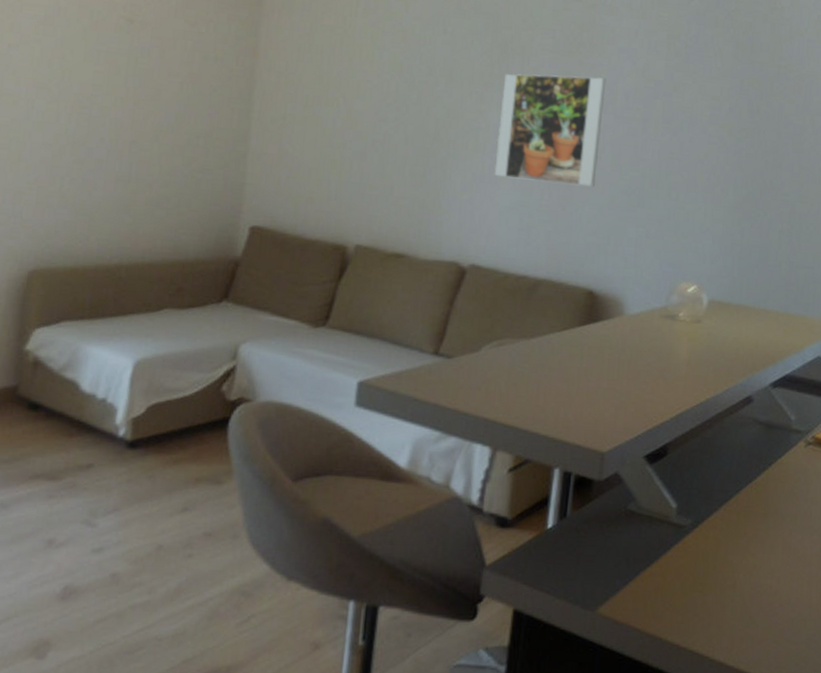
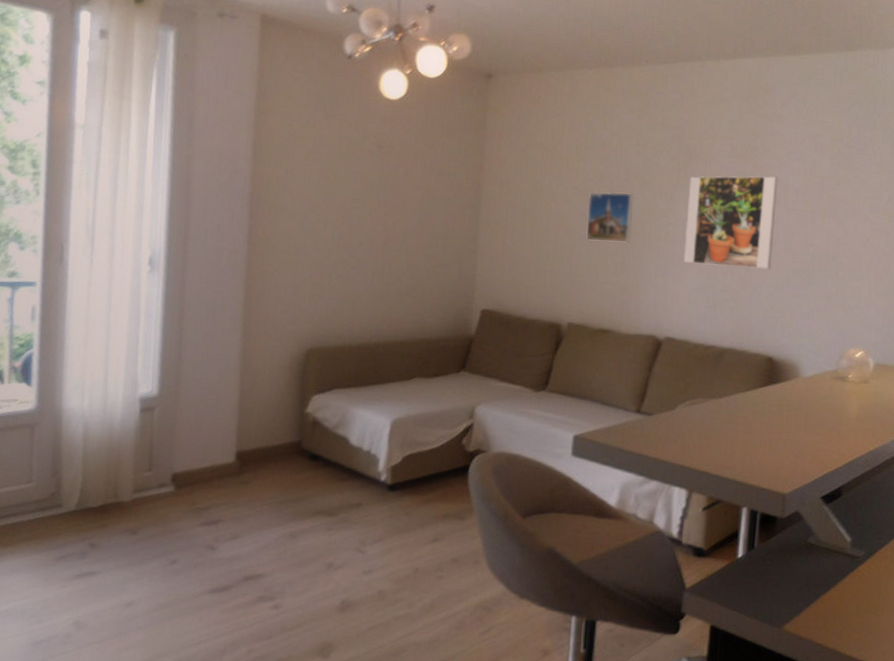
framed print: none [380,88,438,150] -> present [586,192,633,243]

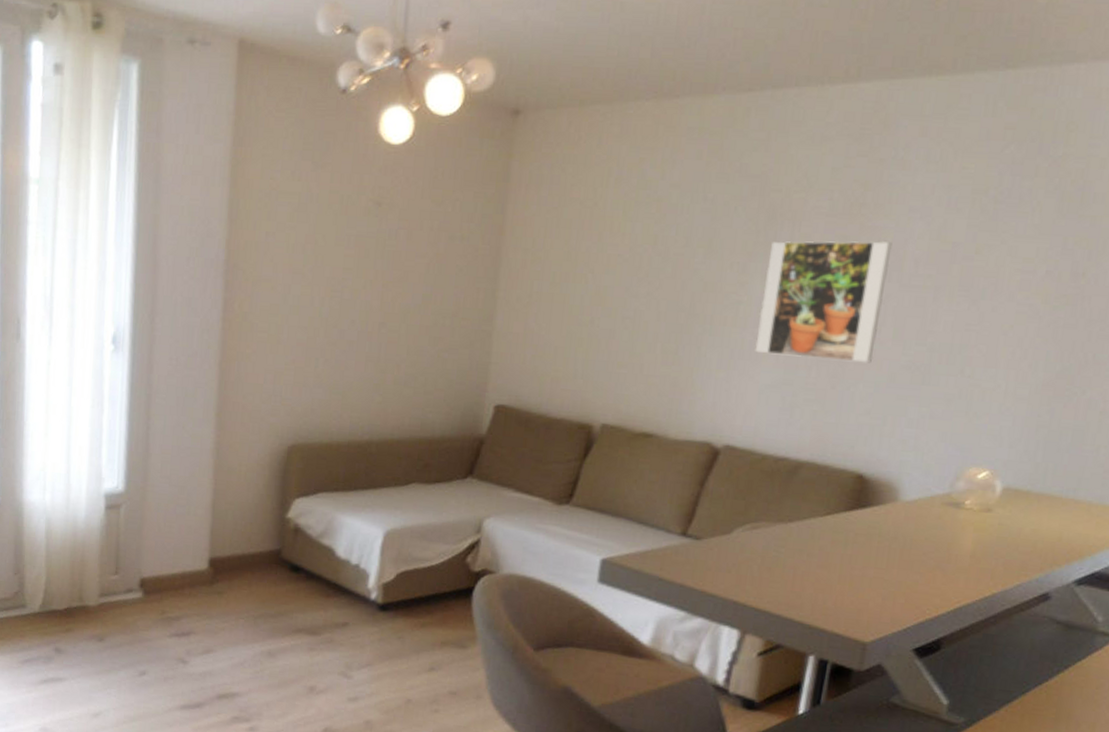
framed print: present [586,192,633,243] -> none [630,261,694,326]

